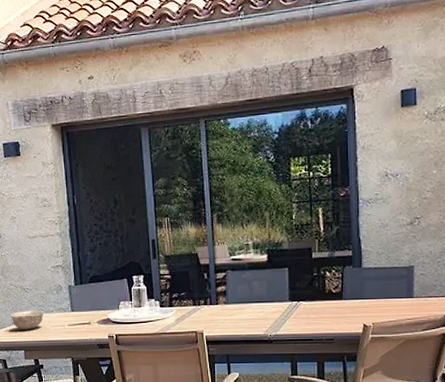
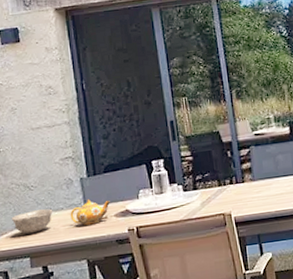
teapot: none [59,305,94,328] -> present [70,198,110,226]

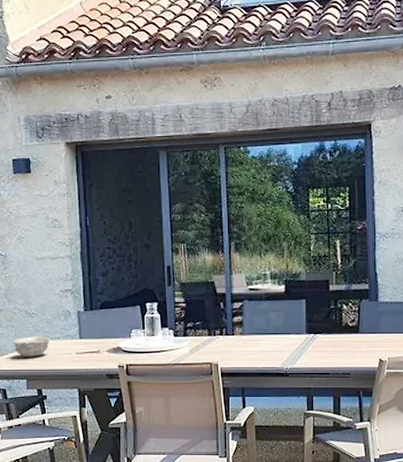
teapot: present [70,198,110,226] -> none [66,331,103,356]

